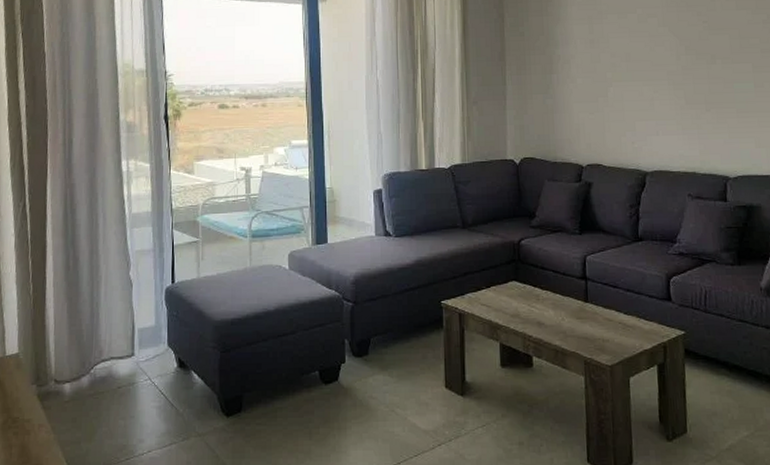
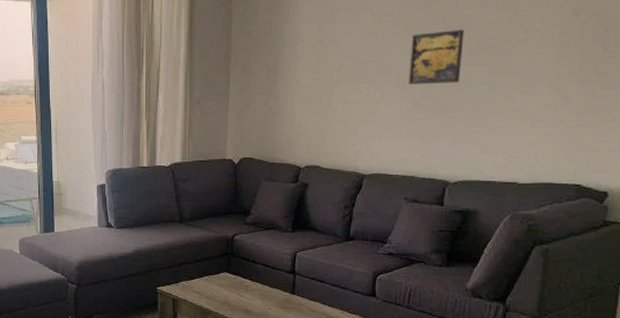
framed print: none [677,30,727,82] -> present [408,30,464,84]

